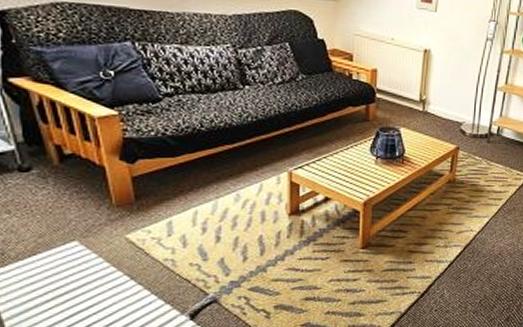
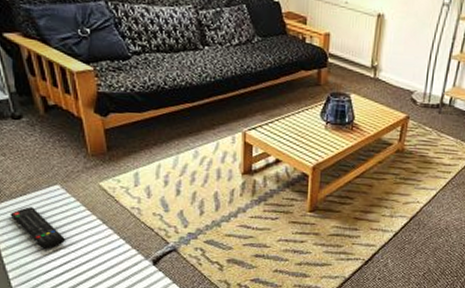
remote control: none [15,268,86,315] -> present [10,207,66,250]

